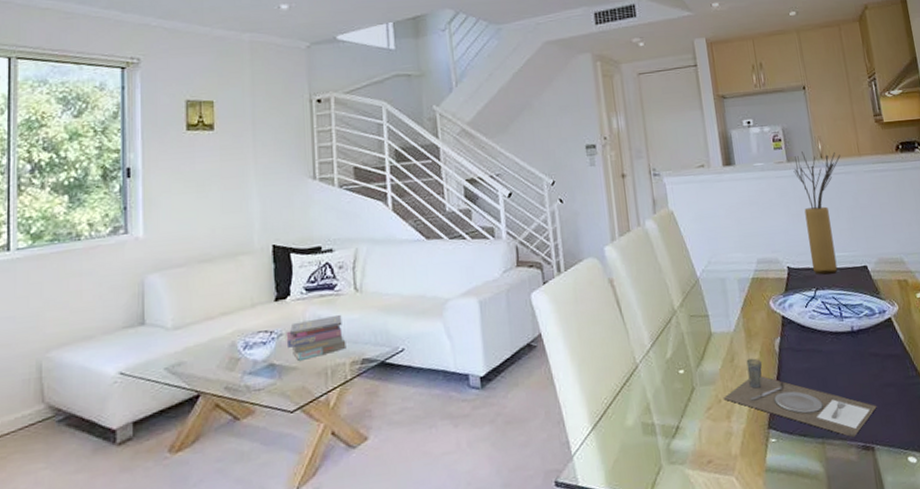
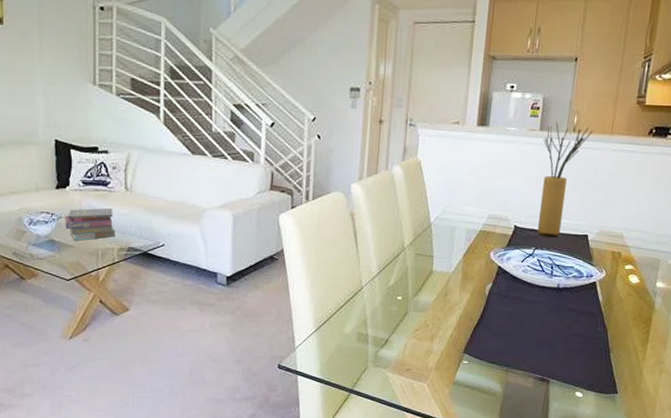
place setting: present [723,358,877,438] -> none [430,296,561,371]

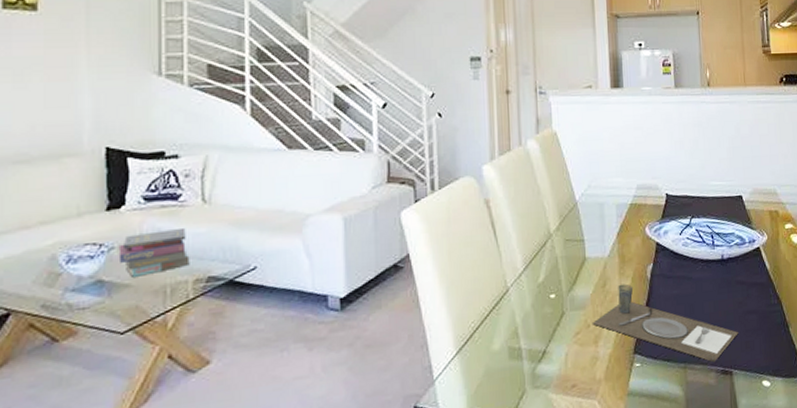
place setting: none [430,296,561,371] -> present [592,283,738,363]
vase: present [537,122,593,239] -> none [680,78,727,204]

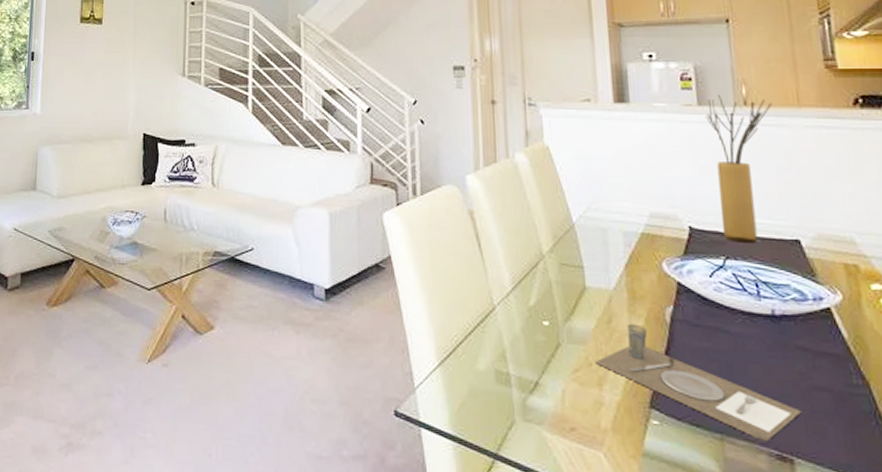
books: present [118,227,190,277] -> none [149,205,201,243]
vase: none [680,78,727,204] -> present [705,95,772,245]

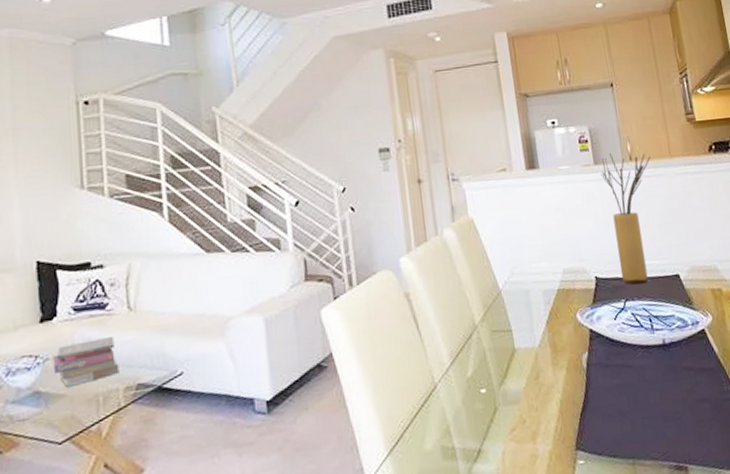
books: none [149,205,201,243] -> present [52,335,120,387]
place setting: present [594,323,801,443] -> none [527,374,690,458]

